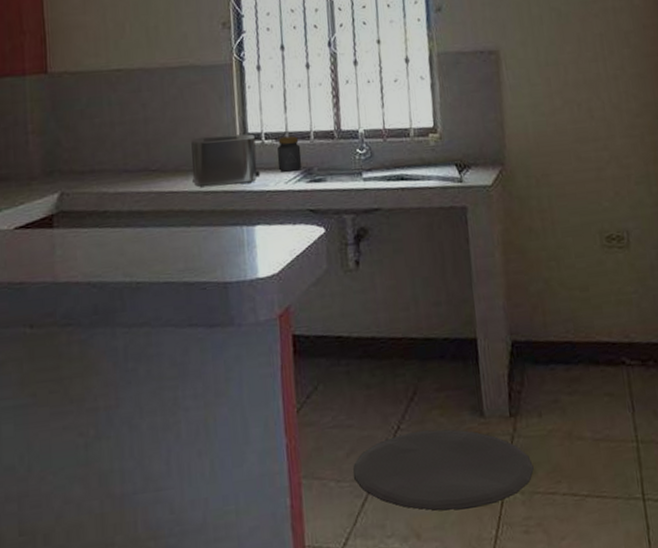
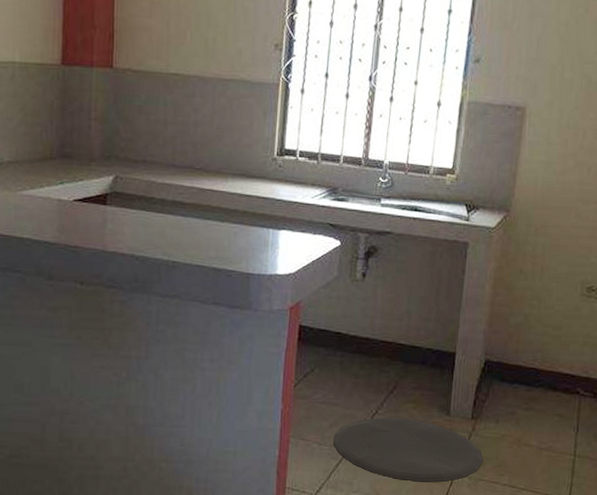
toaster: present [191,134,261,188] -> none [230,145,294,194]
jar: present [277,136,302,172] -> none [307,157,330,188]

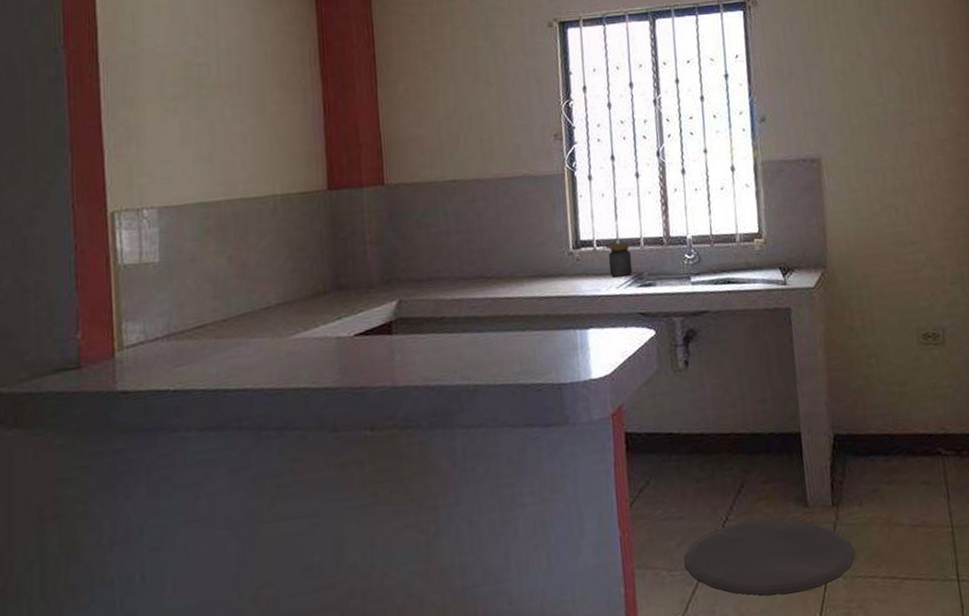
jar: none [307,157,330,188] -> present [608,243,633,278]

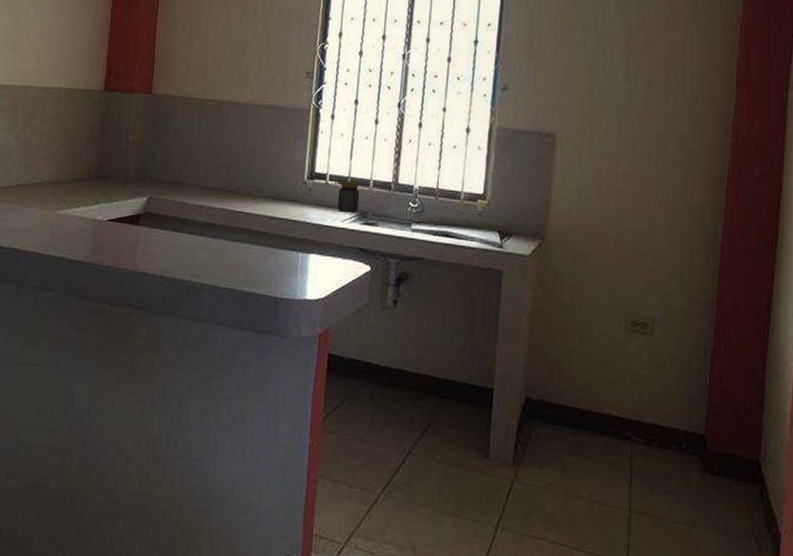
floor mat: present [684,519,855,596] -> none [364,458,528,536]

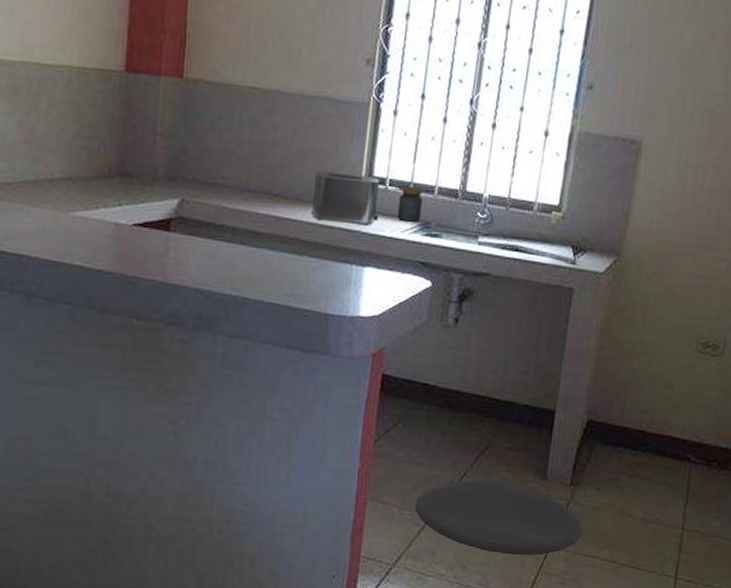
toaster: none [260,169,324,217] -> present [310,170,382,226]
floor mat: none [364,458,528,536] -> present [416,480,582,555]

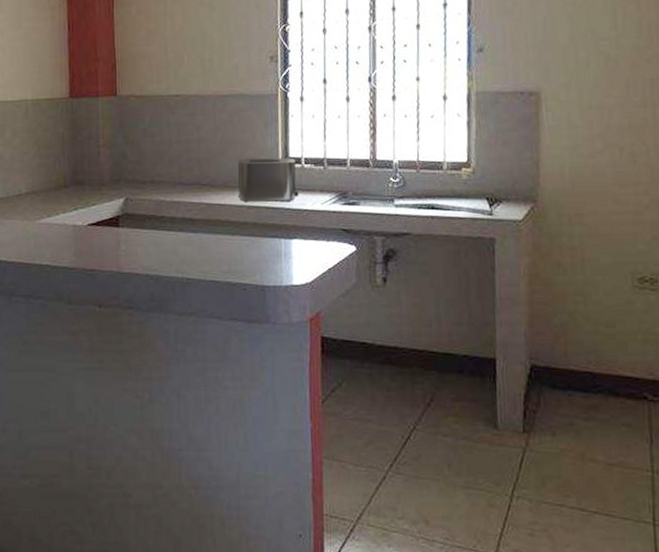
jar: present [397,187,423,222] -> none [315,162,338,194]
floor mat: present [416,480,582,555] -> none [370,434,543,506]

